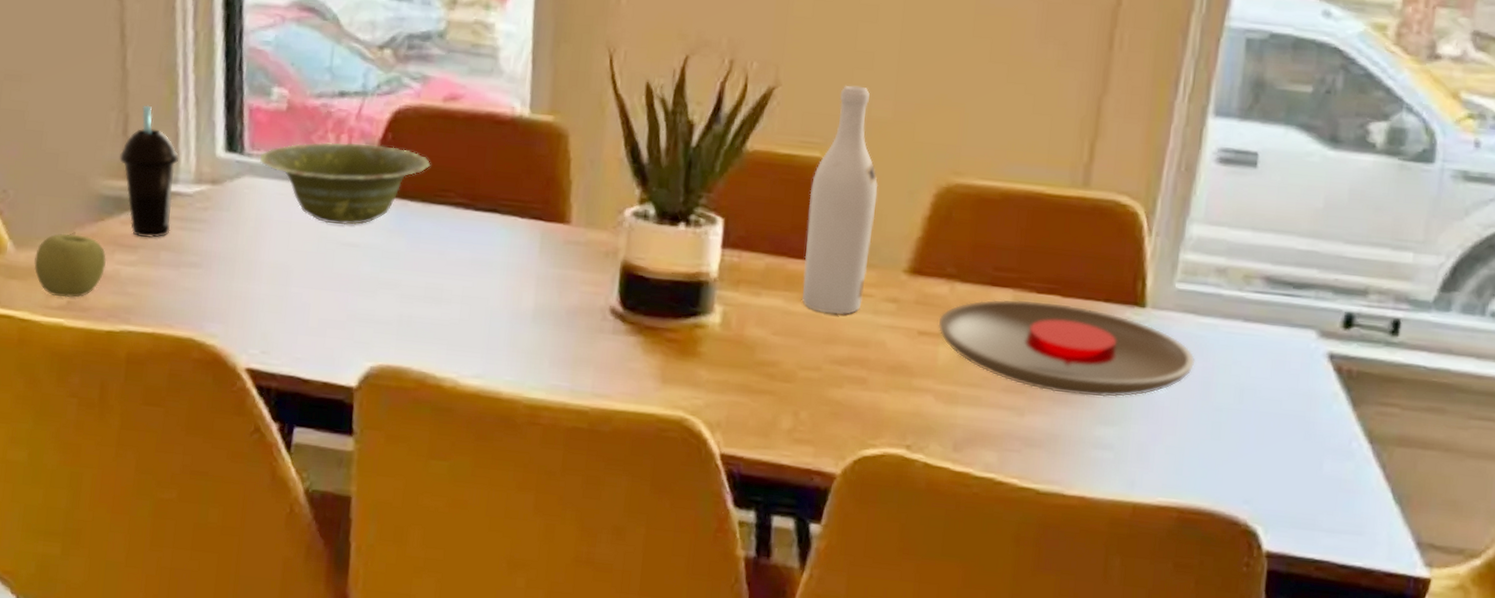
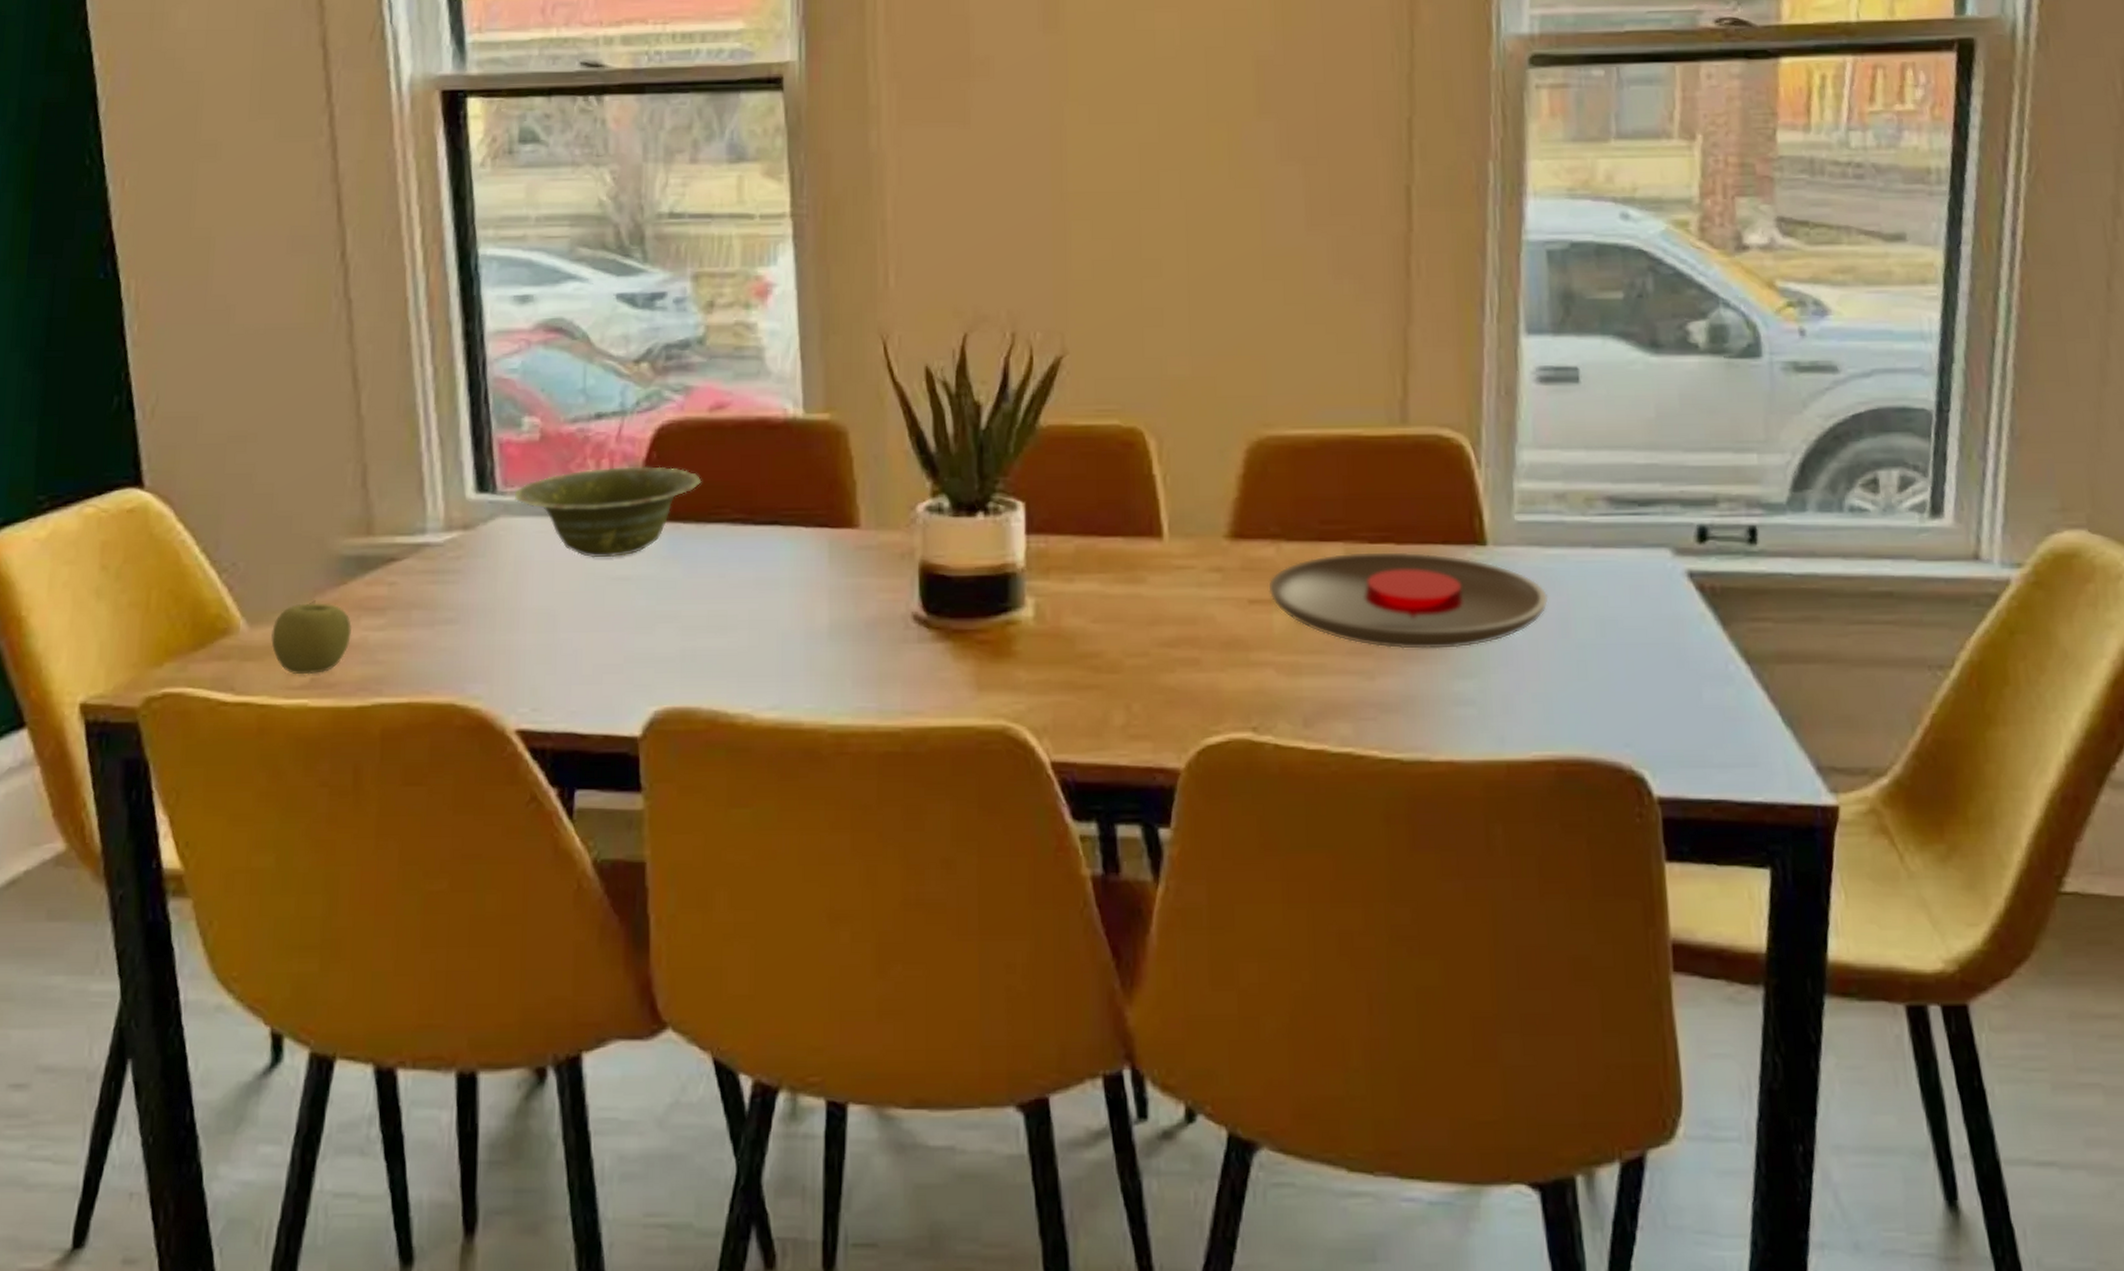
cup: present [119,105,179,238] -> none [360,452,425,597]
wine bottle: present [801,85,878,315] -> none [1113,345,1186,591]

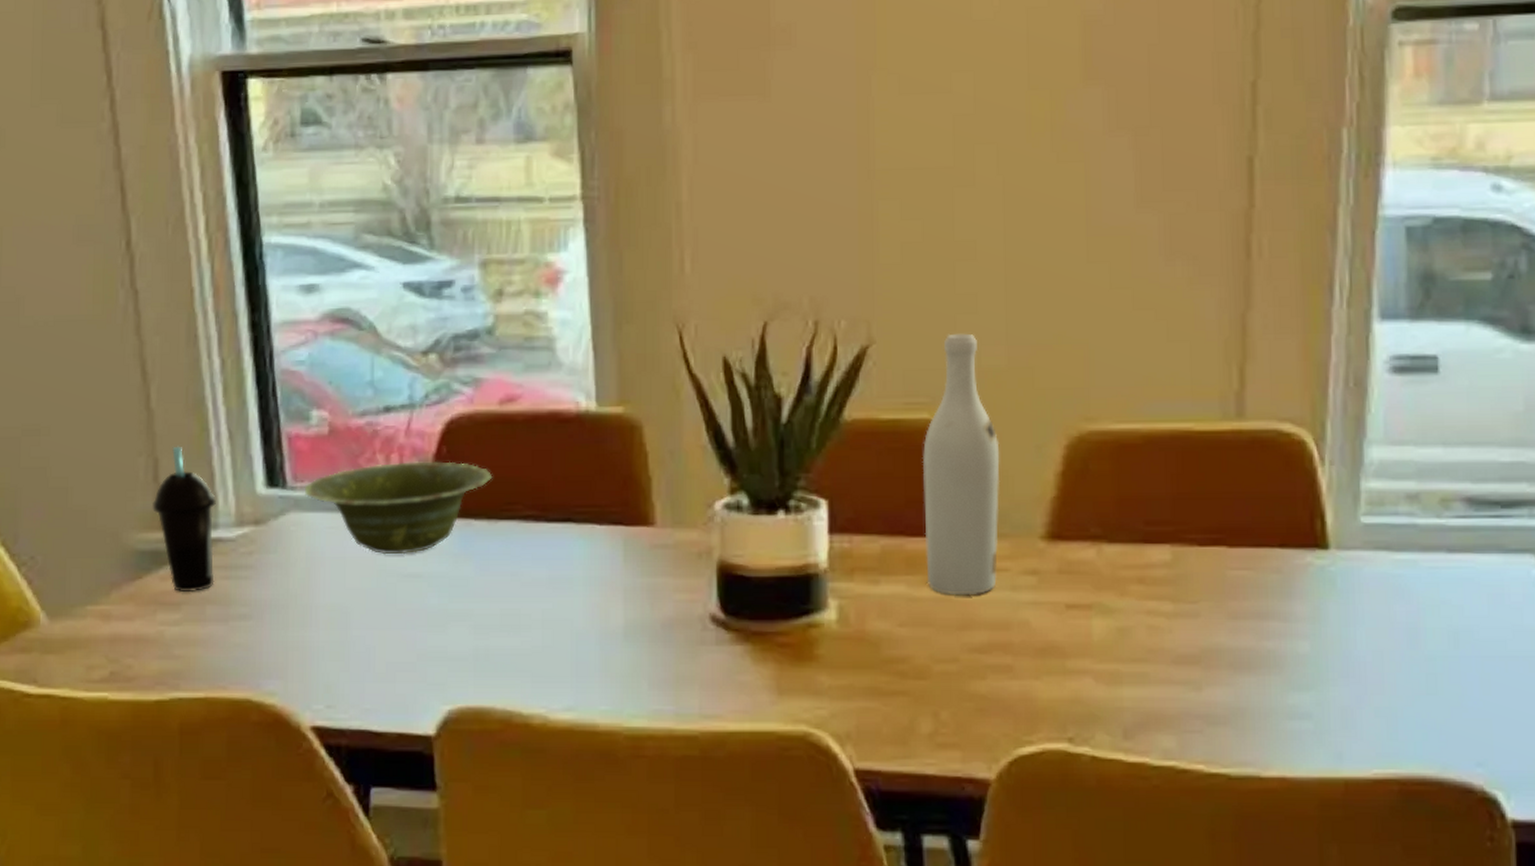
apple: present [271,603,352,675] -> none [71,597,149,668]
cup: none [360,452,425,597] -> present [152,446,216,591]
wine bottle: none [1113,345,1186,591] -> present [922,333,1000,594]
plate: present [1268,551,1549,650] -> none [1088,554,1396,660]

